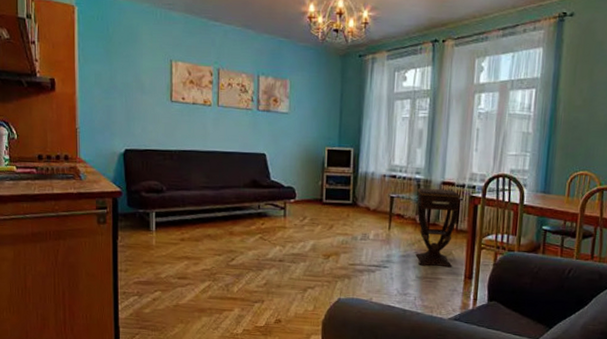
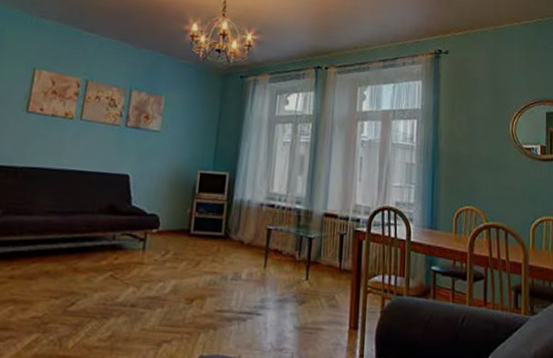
side table: present [415,188,461,268] -> none [294,220,344,316]

